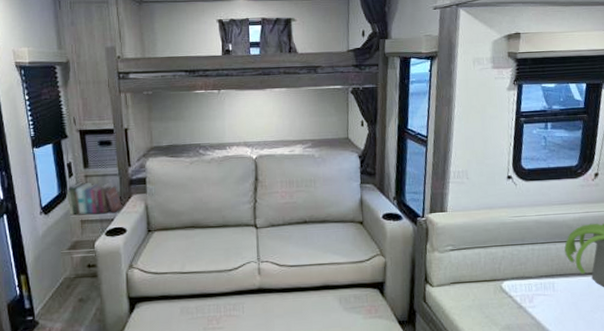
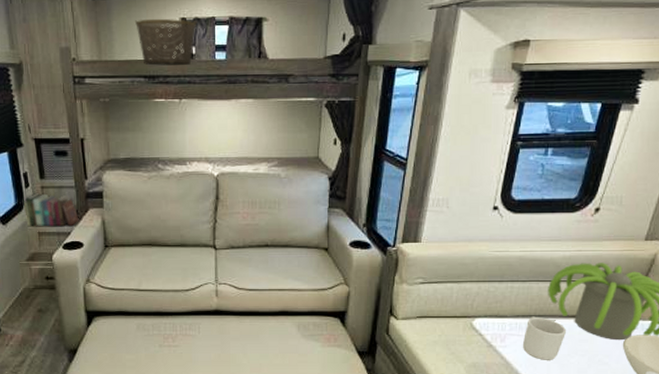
basket: none [176,20,233,61] -> present [135,18,198,66]
mug: none [549,276,586,318] -> present [523,316,566,360]

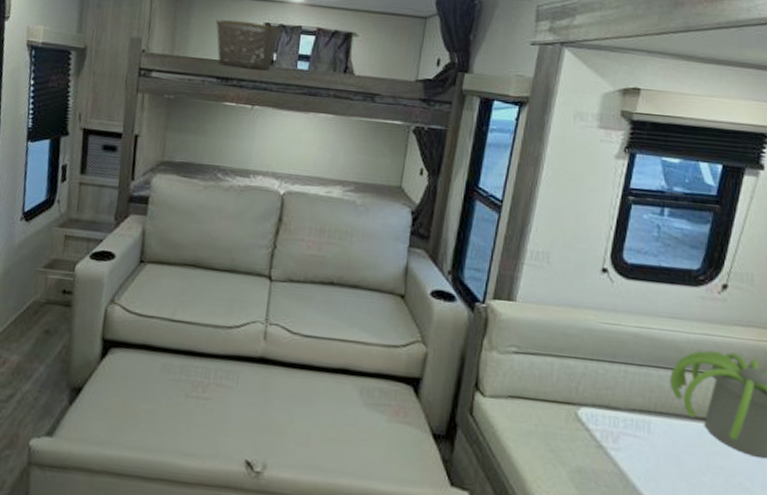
books: present [23,193,79,227] -> none [54,189,116,233]
mug: present [523,316,566,360] -> none [641,412,694,476]

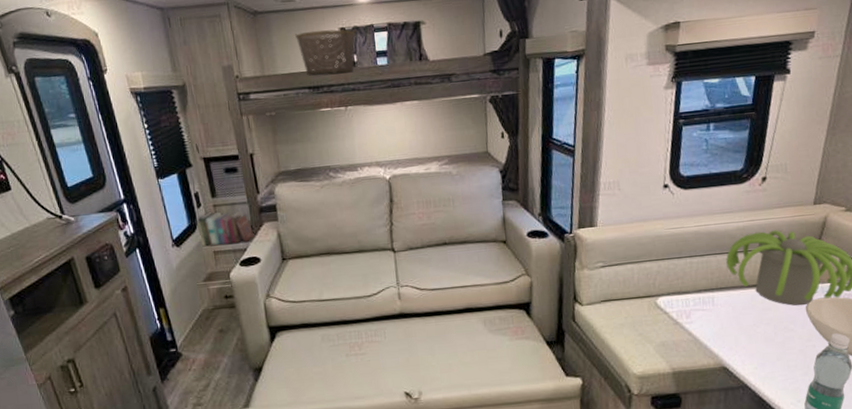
books: none [54,189,116,233] -> present [196,211,255,247]

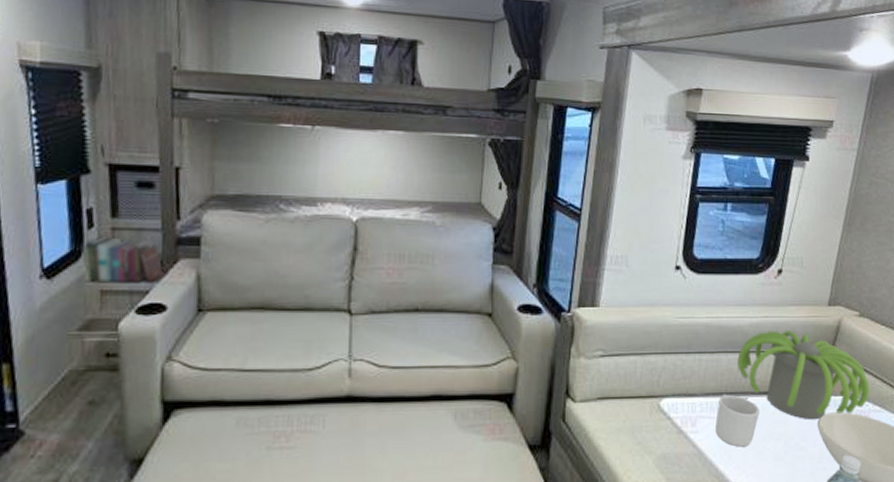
basket: present [295,29,357,76] -> none [261,28,339,86]
mug: none [708,289,749,333] -> present [715,394,759,447]

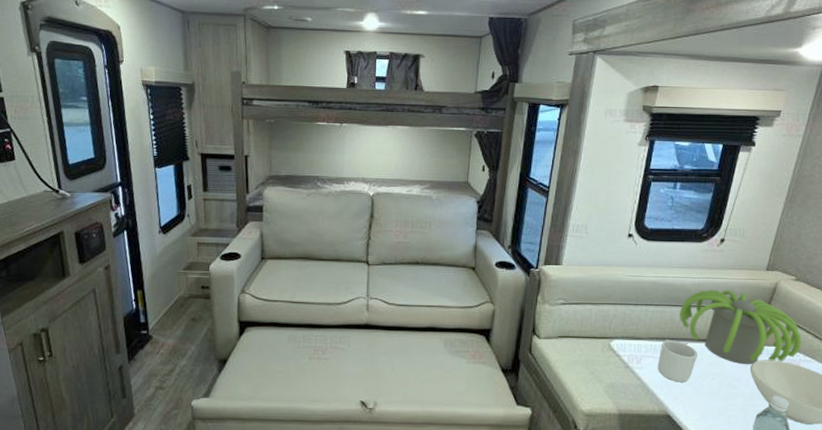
books: present [81,237,164,283] -> none [185,205,238,238]

